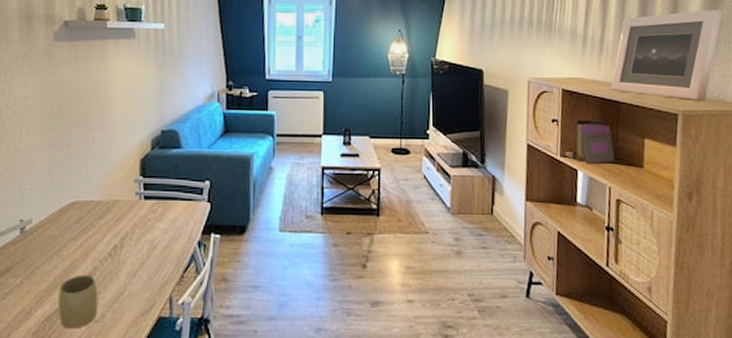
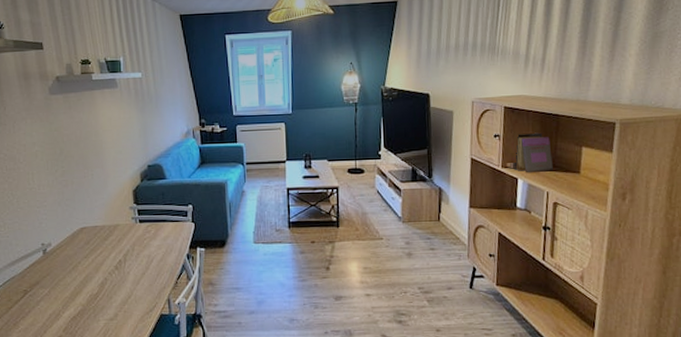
mug: present [57,274,99,329] -> none [79,283,111,326]
picture frame: present [610,10,723,102] -> none [550,20,666,110]

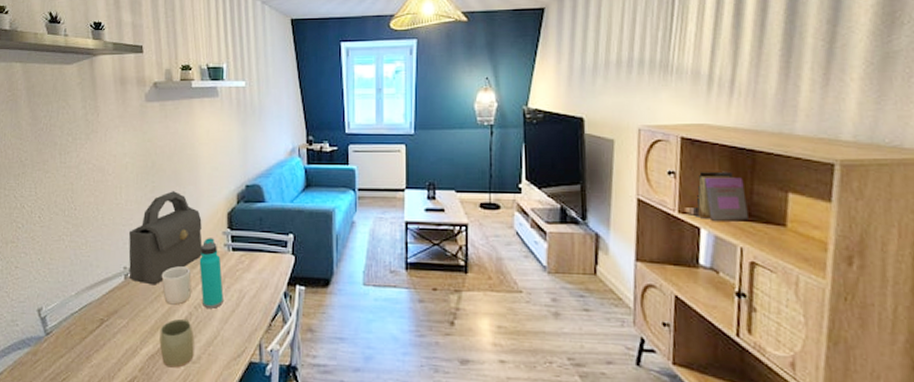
handbag: none [44,174,112,257] -> present [128,191,202,285]
mug: none [77,239,105,273] -> present [161,266,192,305]
mug: none [79,283,111,326] -> present [159,318,195,368]
water bottle: none [110,213,134,273] -> present [199,238,224,308]

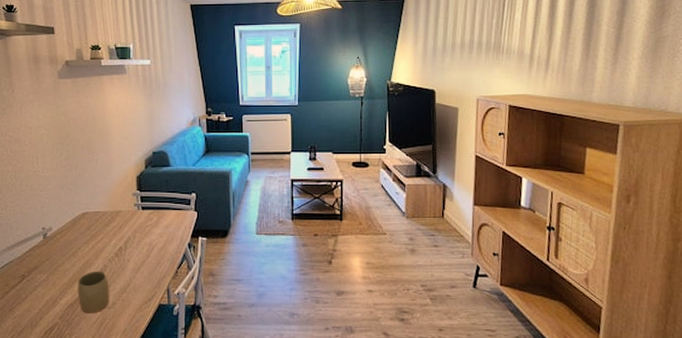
handbag: present [128,191,202,285] -> none [46,159,115,243]
mug: present [161,266,192,305] -> none [77,225,105,259]
water bottle: present [199,238,224,308] -> none [112,199,135,260]
books: present [683,171,749,222] -> none [510,132,557,172]

